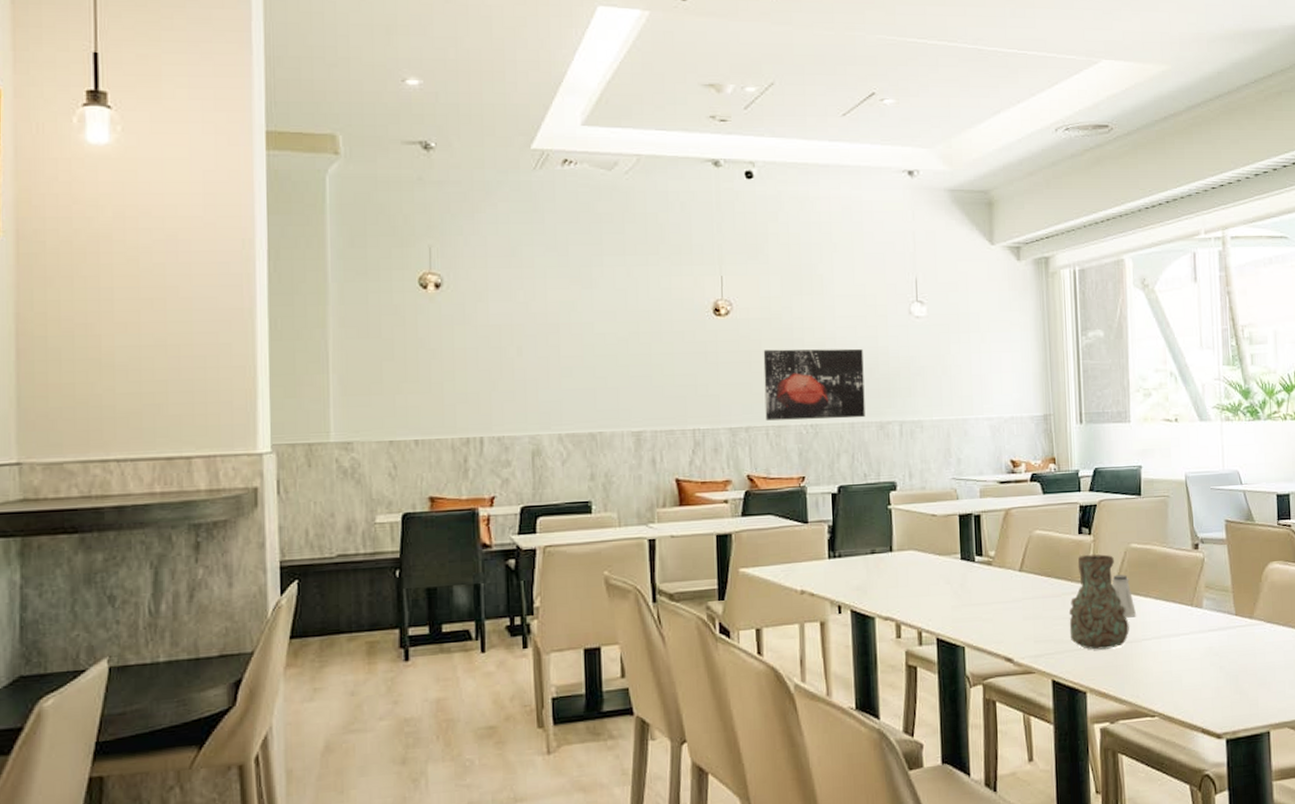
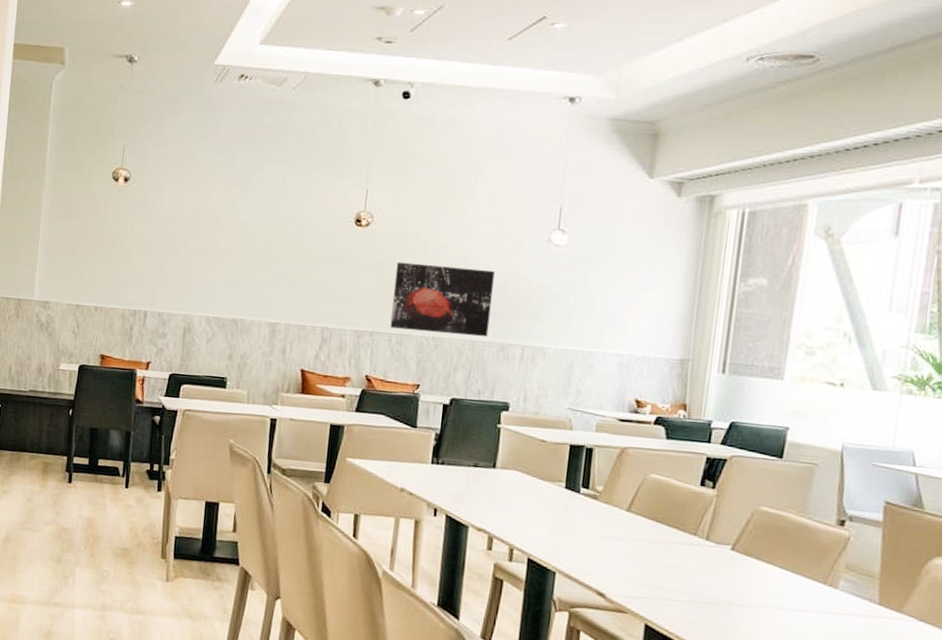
decorative vase: present [1069,554,1129,650] -> none [673,508,744,608]
saltshaker: present [1111,574,1136,618] -> none [730,535,755,581]

